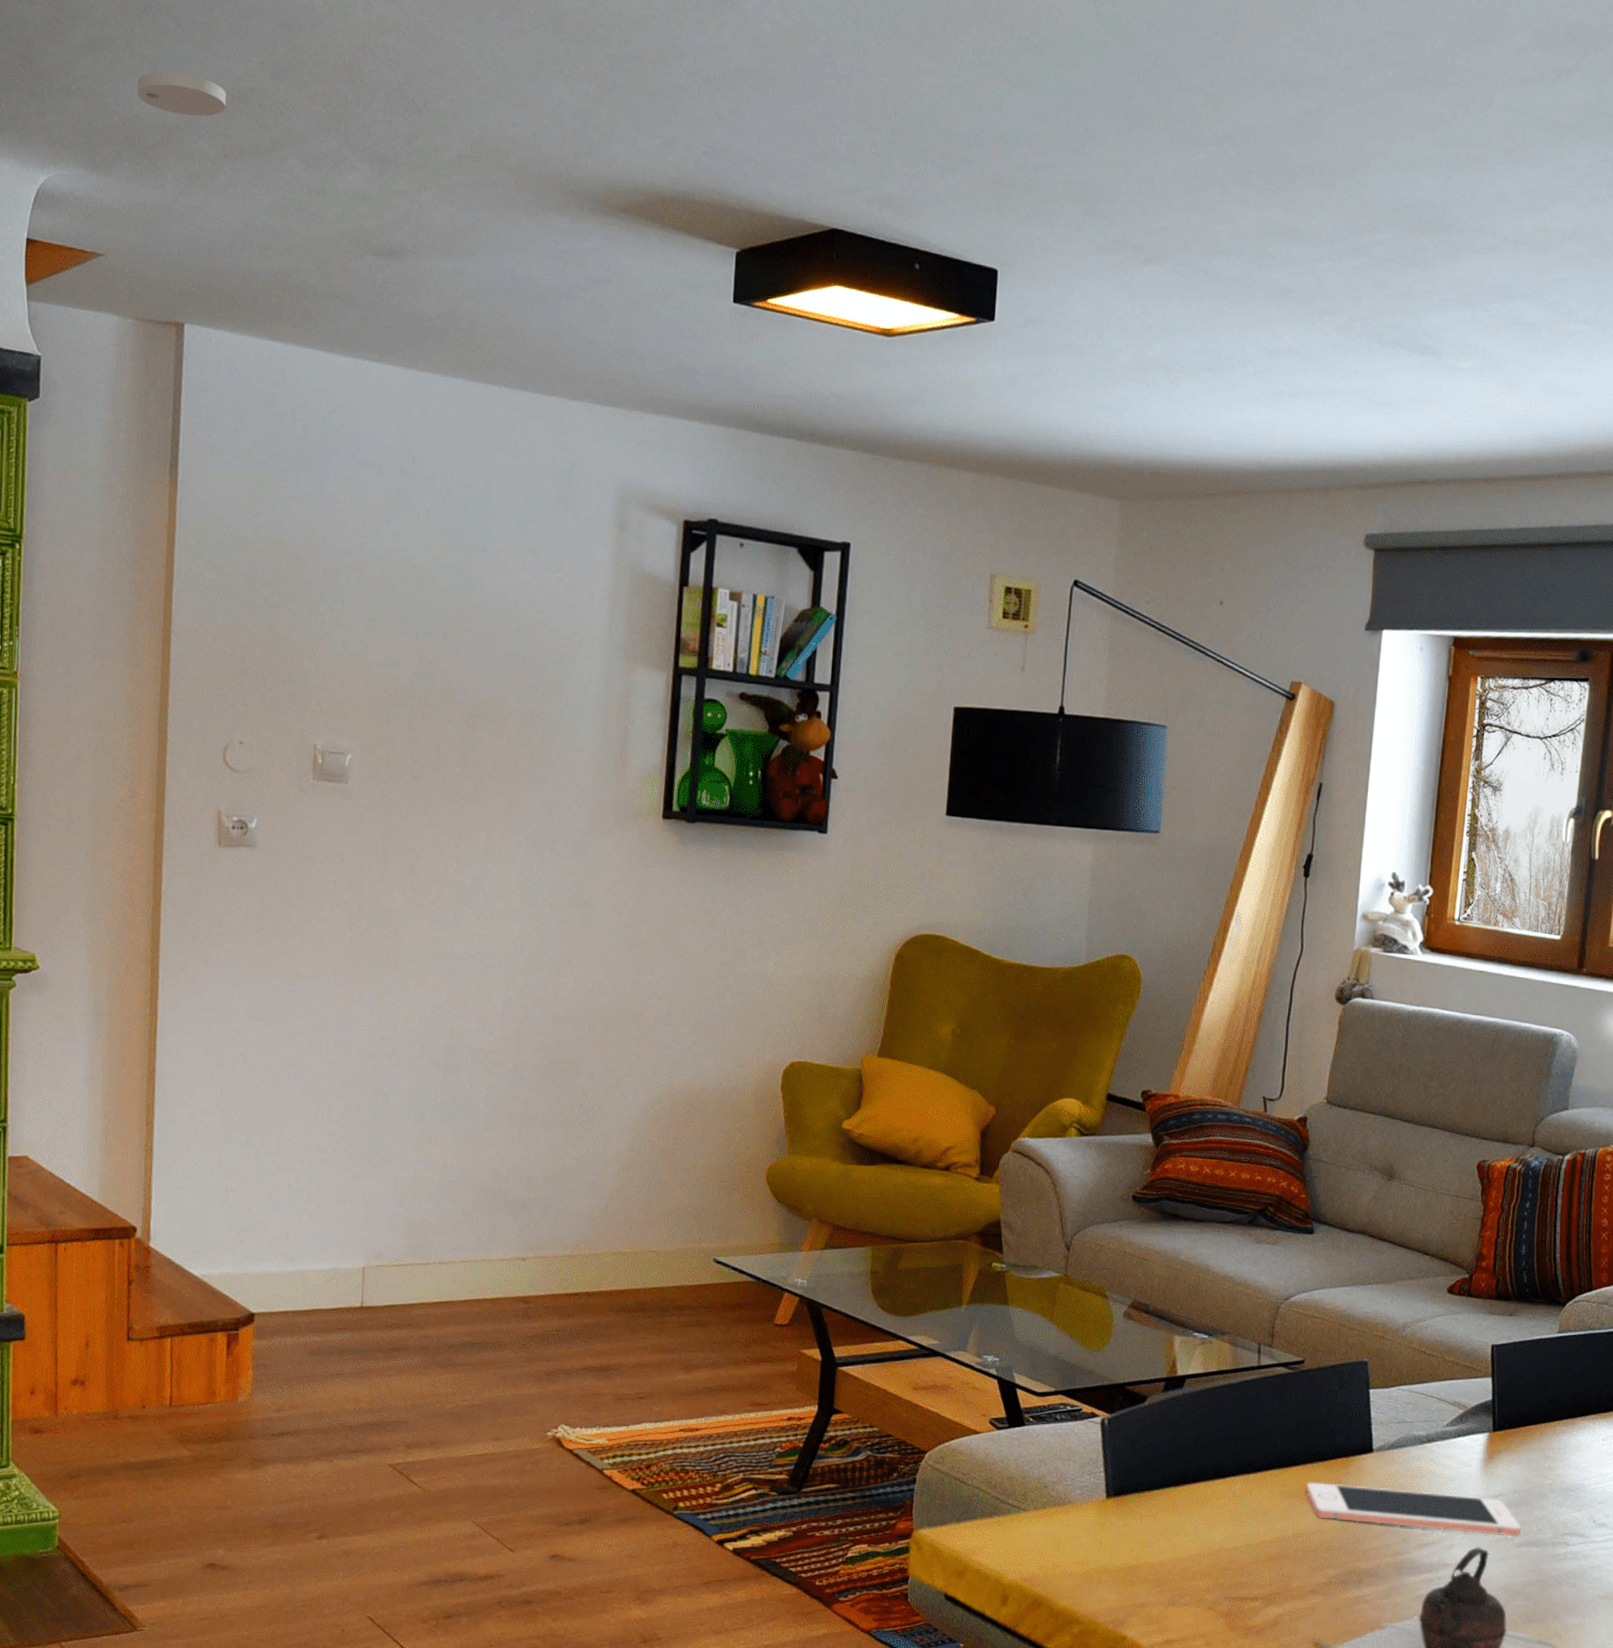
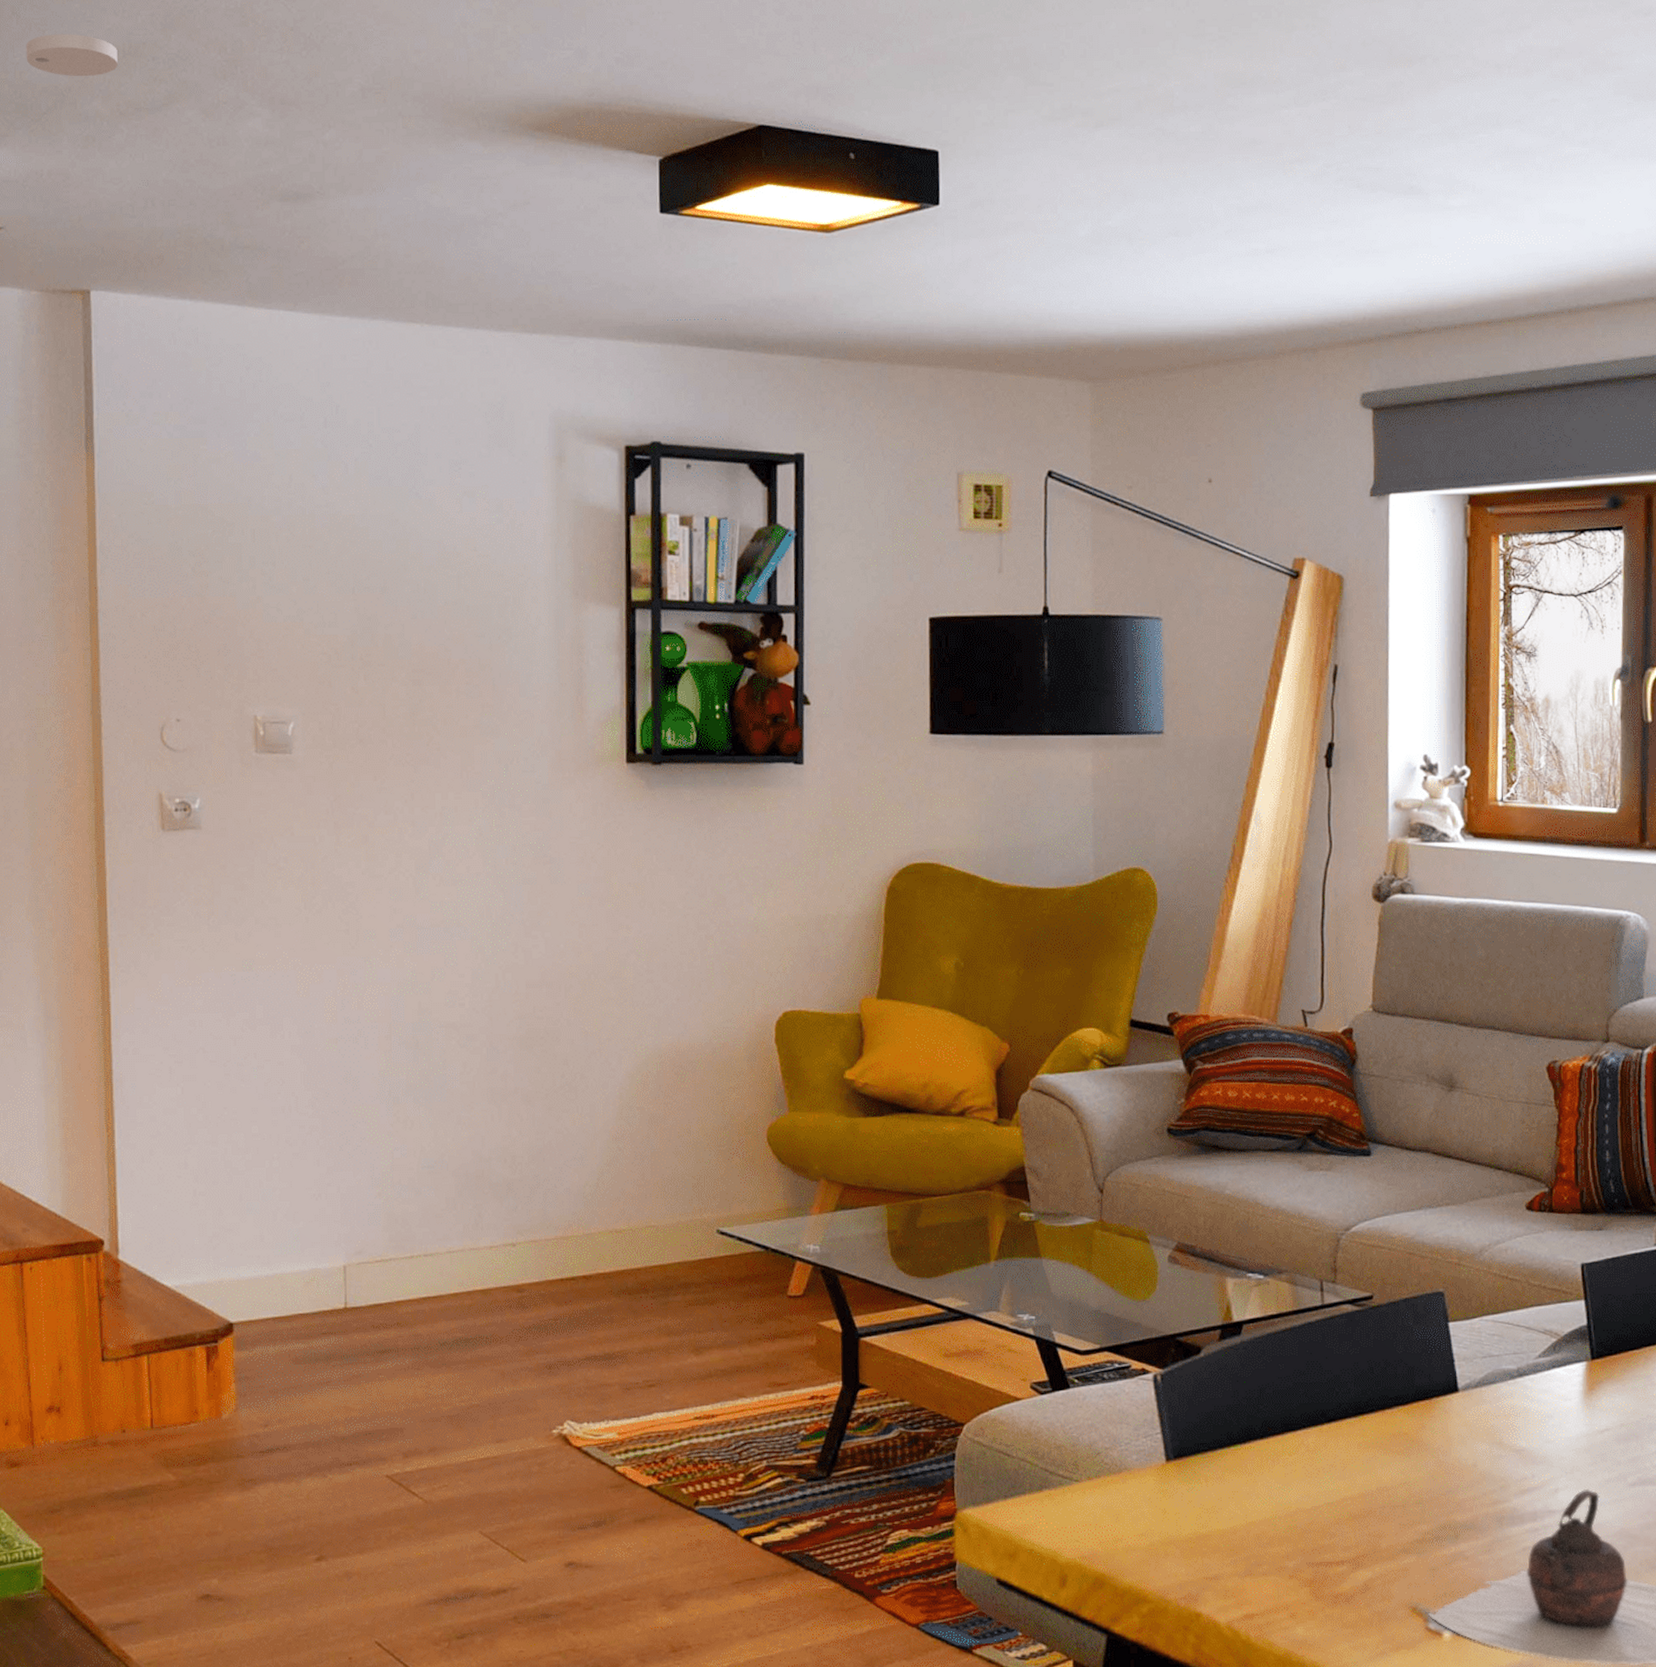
cell phone: present [1306,1482,1521,1537] -> none [1387,1429,1633,1475]

